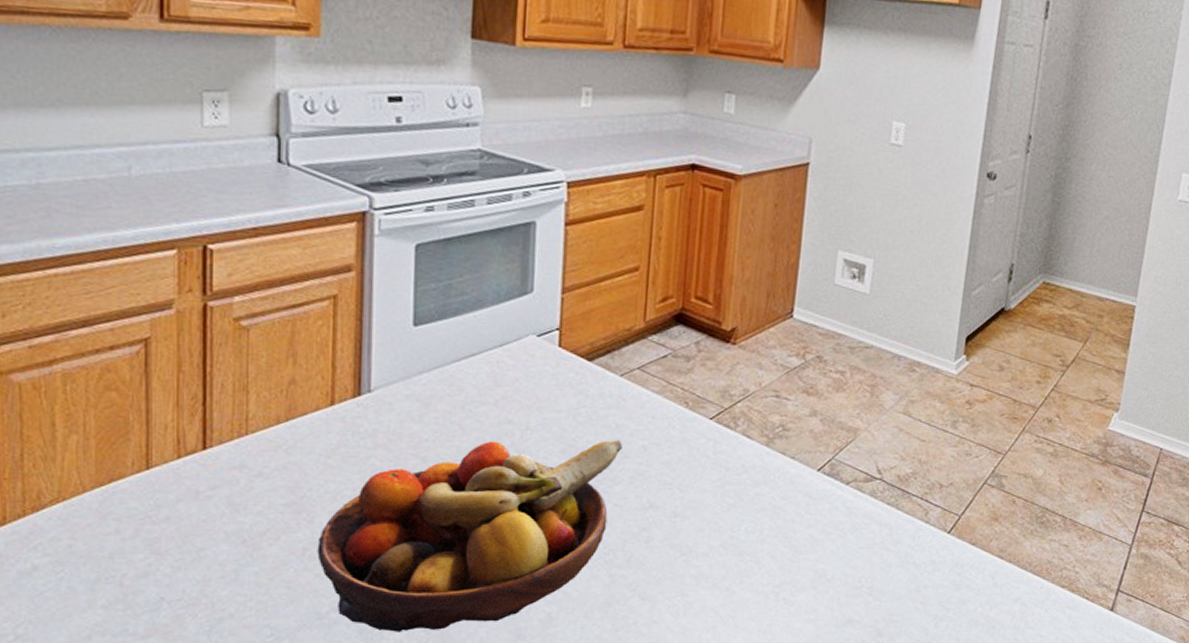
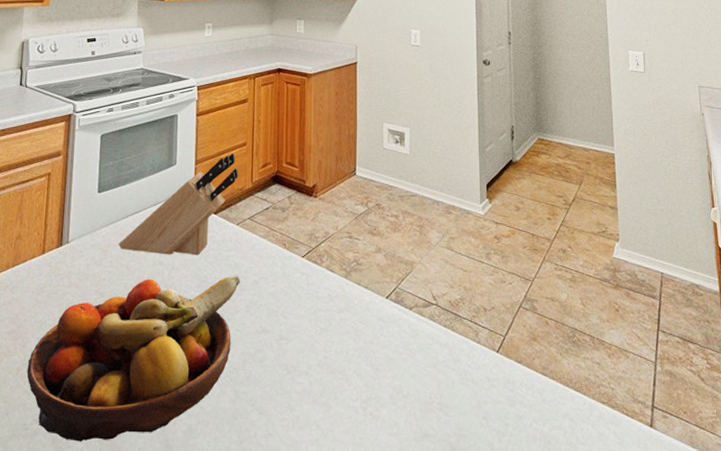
knife block: none [446,279,625,414] -> present [118,152,238,256]

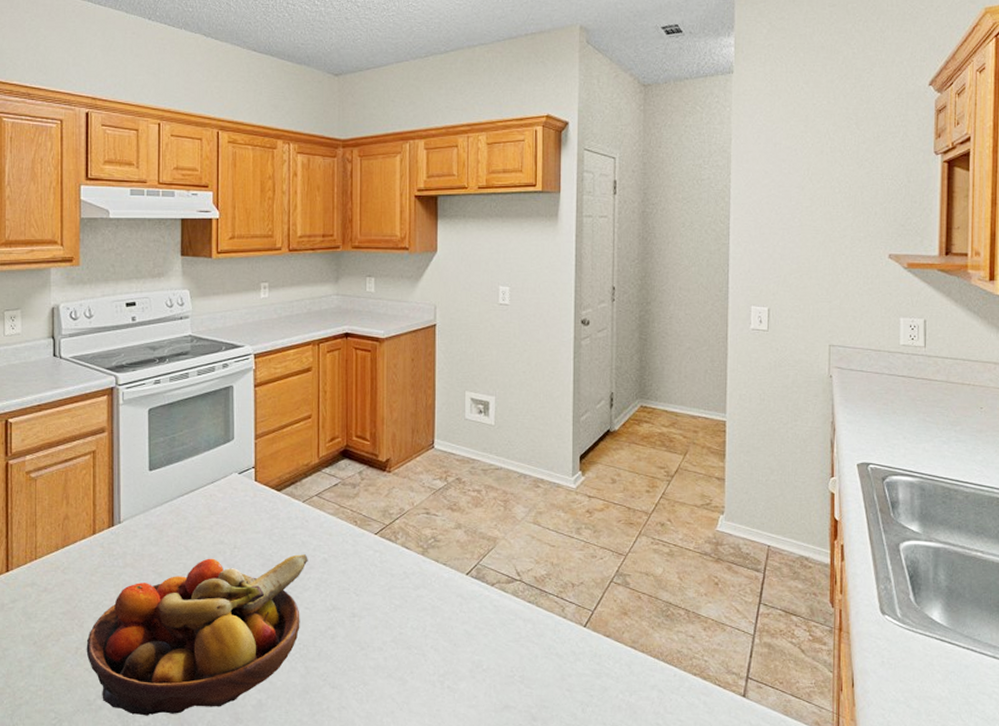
knife block: present [118,152,238,256] -> none [175,426,303,534]

